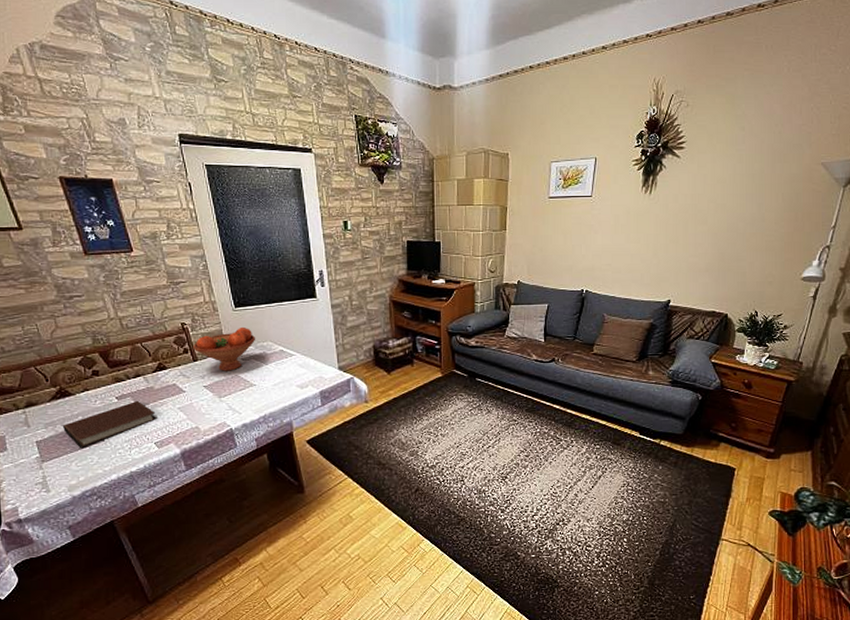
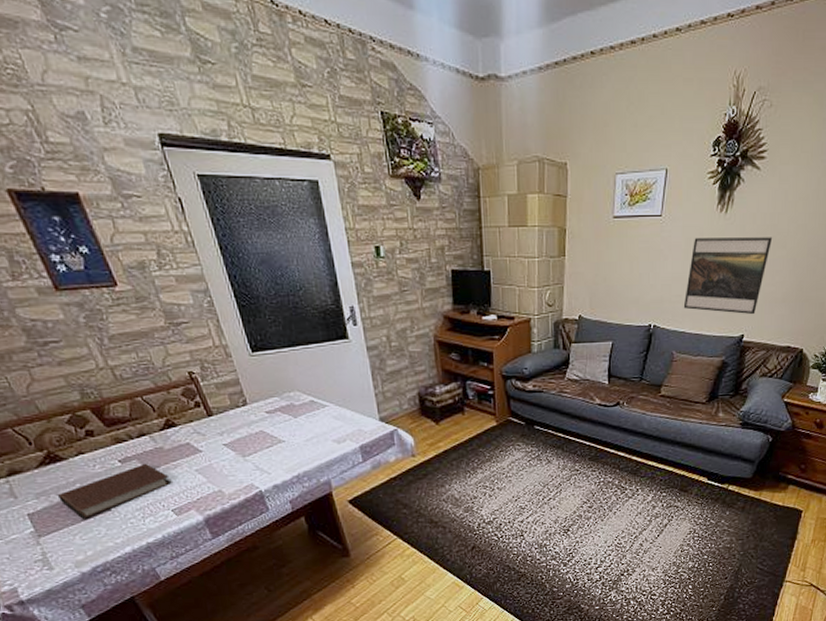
fruit bowl: present [193,326,256,371] -> none [205,374,281,427]
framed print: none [613,215,694,283] -> present [683,237,773,315]

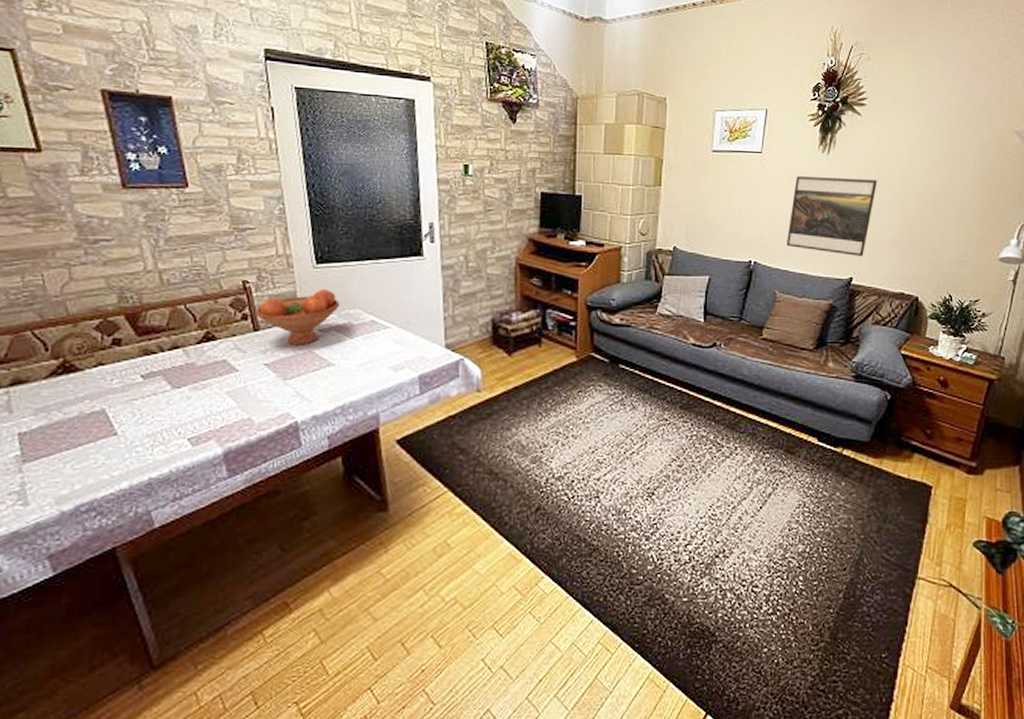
notebook: present [57,463,172,519] -> none [59,380,196,443]
fruit bowl: none [205,374,281,427] -> present [255,288,341,345]

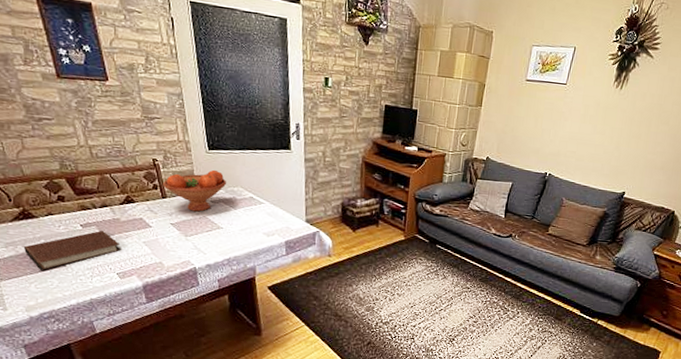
notebook: none [59,380,196,443] -> present [23,230,122,271]
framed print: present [786,176,878,257] -> none [576,106,658,177]

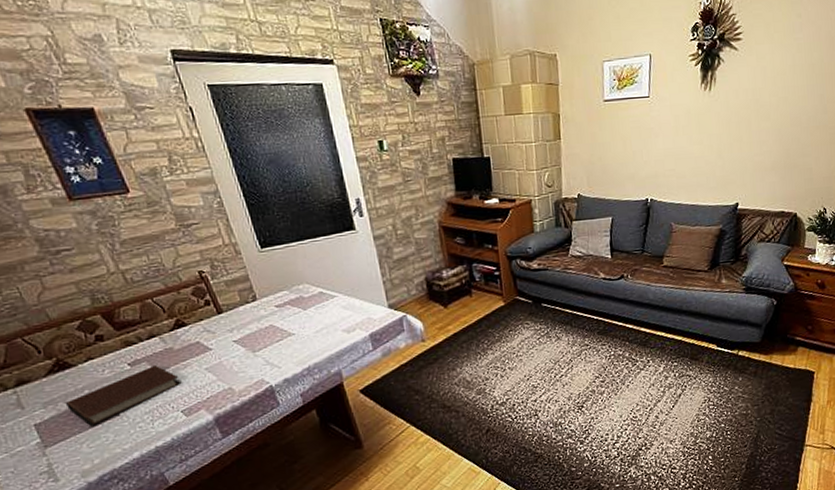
fruit bowl: present [163,169,227,212] -> none [215,269,290,322]

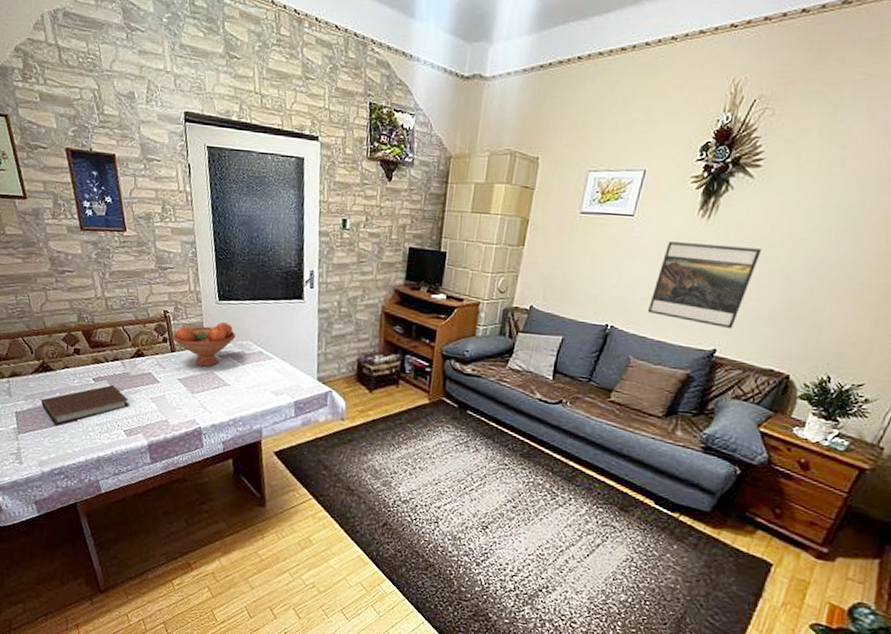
fruit bowl: none [215,269,290,322] -> present [172,321,236,367]
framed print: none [677,110,757,184] -> present [647,241,763,330]

